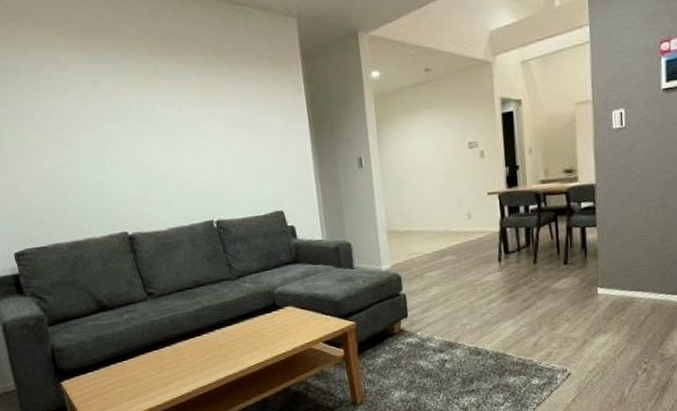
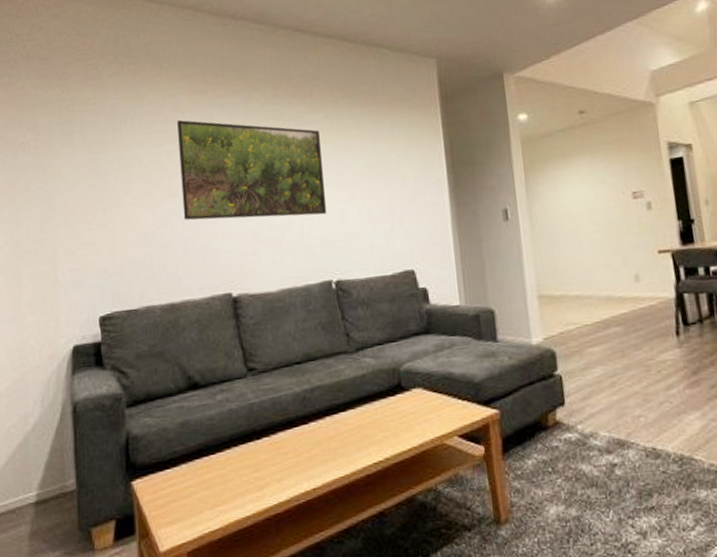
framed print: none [61,75,205,169] -> present [177,119,327,220]

